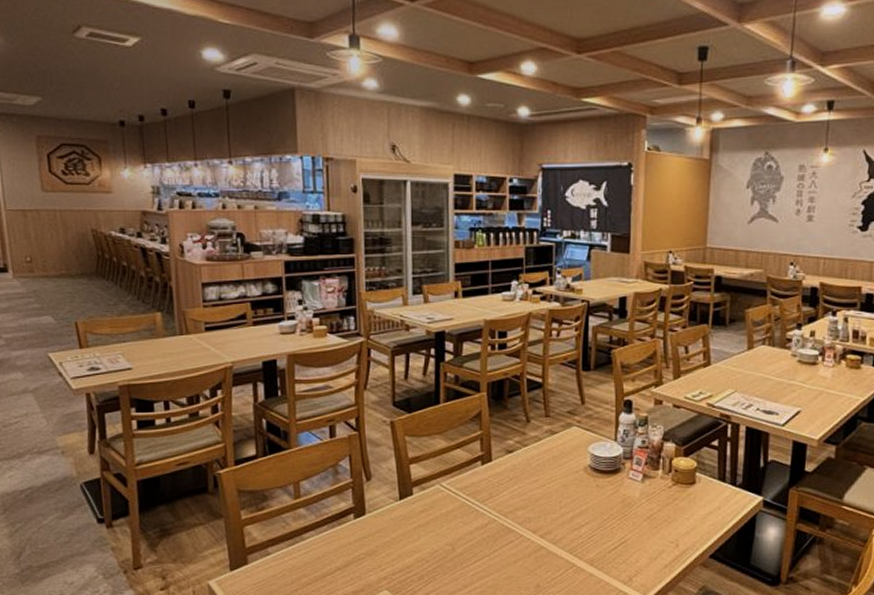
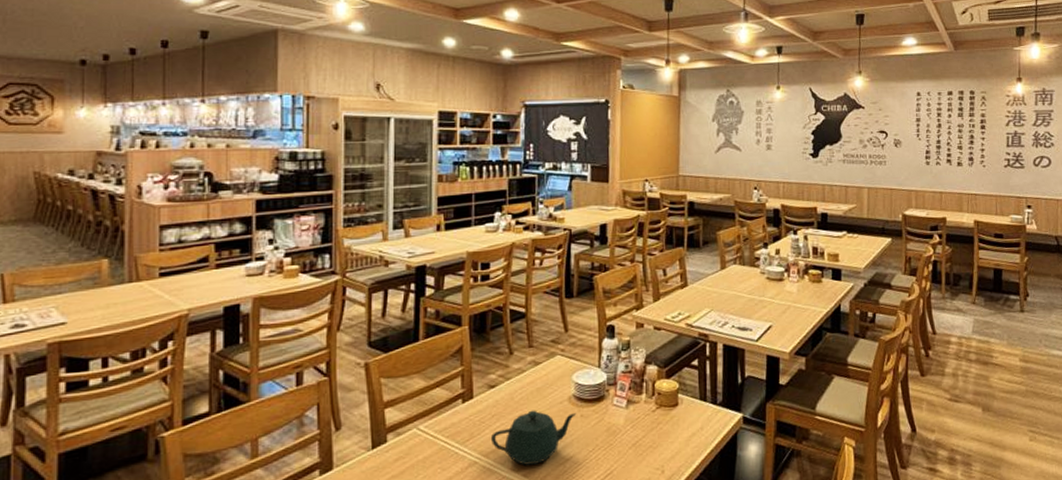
teapot: none [508,477,592,527] -> present [490,410,577,465]

